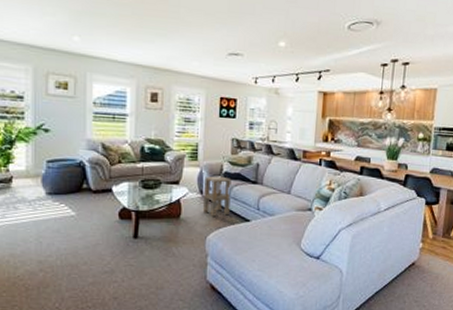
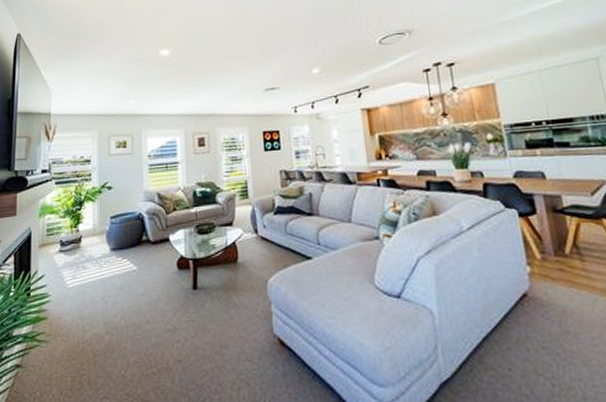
side table: present [203,176,231,216] -> none [258,211,288,257]

